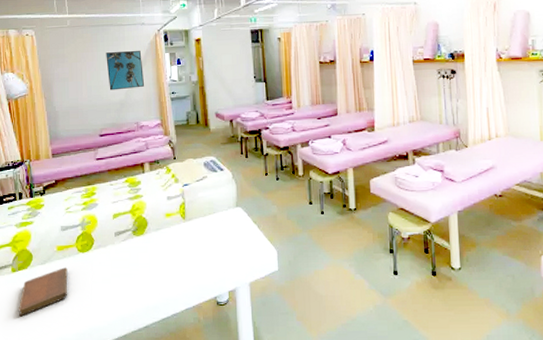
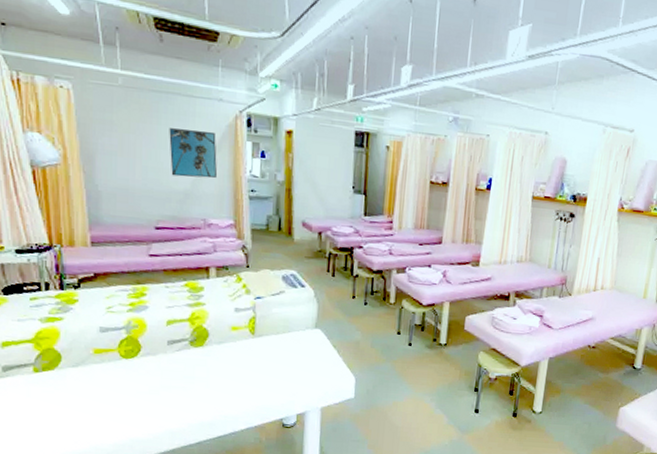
notebook: present [18,267,68,317] -> none [41,372,106,422]

